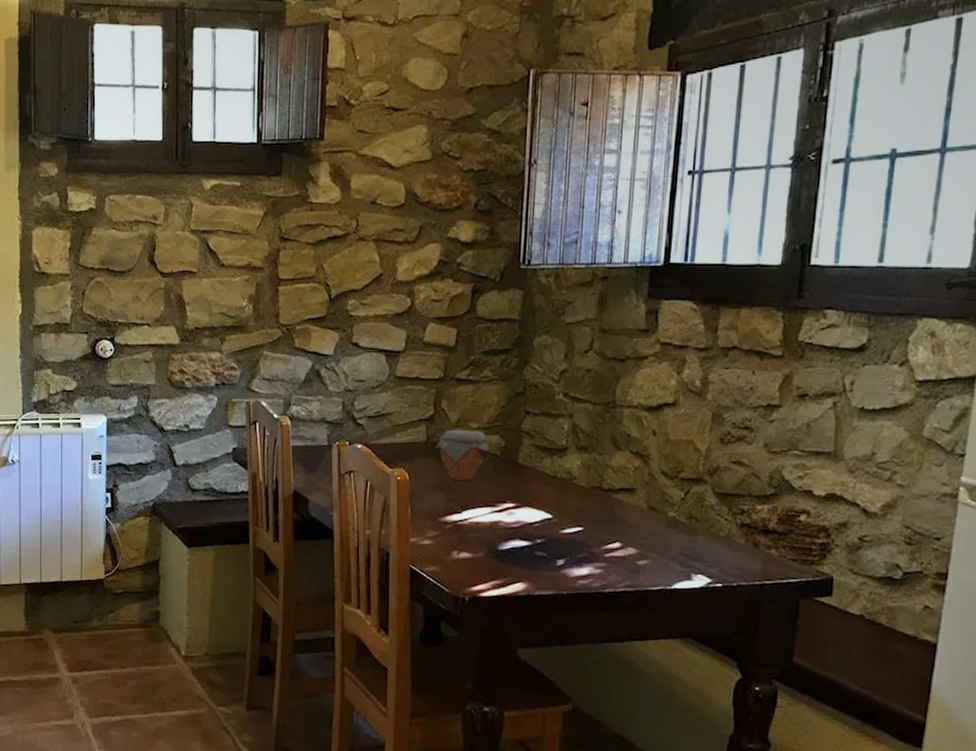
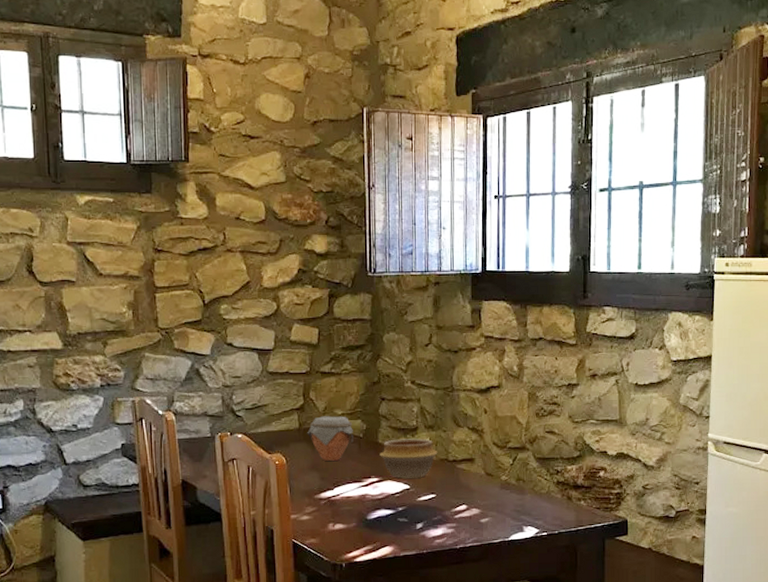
bowl: none [518,460,590,507] -> present [380,438,438,479]

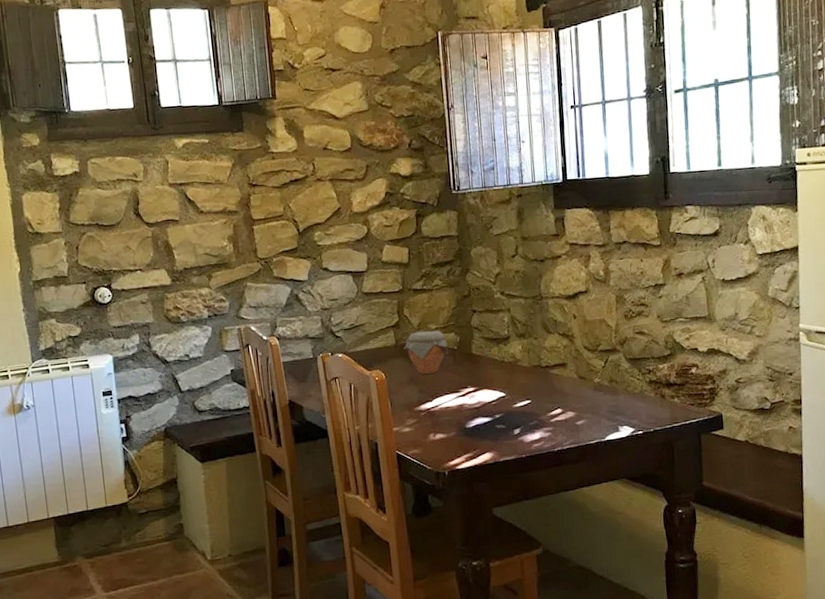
bowl: present [380,438,438,479] -> none [474,347,531,387]

